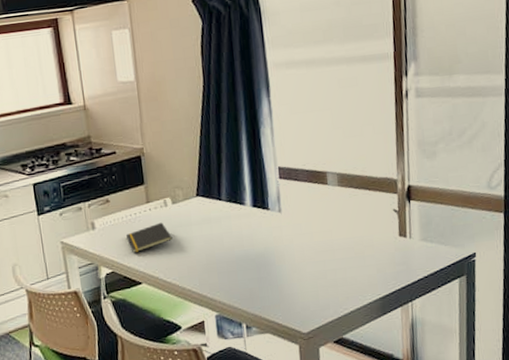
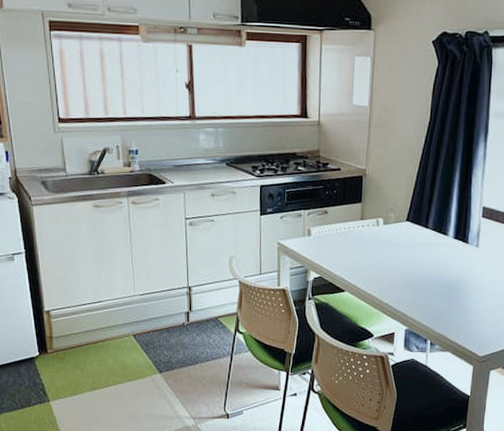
notepad: present [125,222,173,254] -> none [337,239,379,264]

